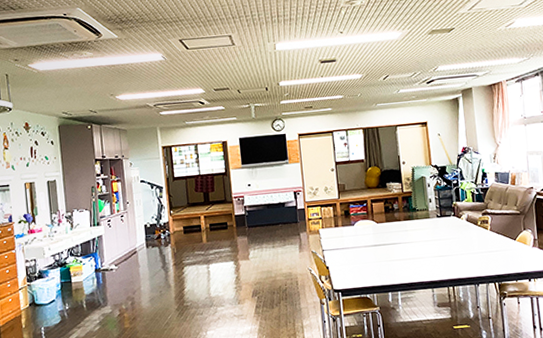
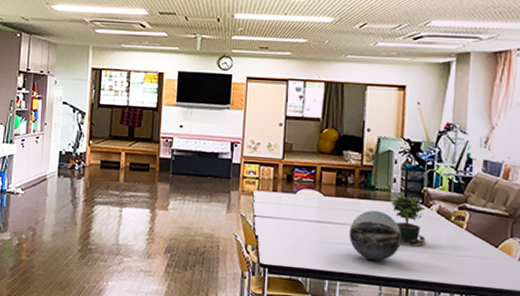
decorative orb: none [401,228,443,269] -> present [349,211,402,261]
potted plant: none [430,210,462,253] -> present [390,192,426,247]

